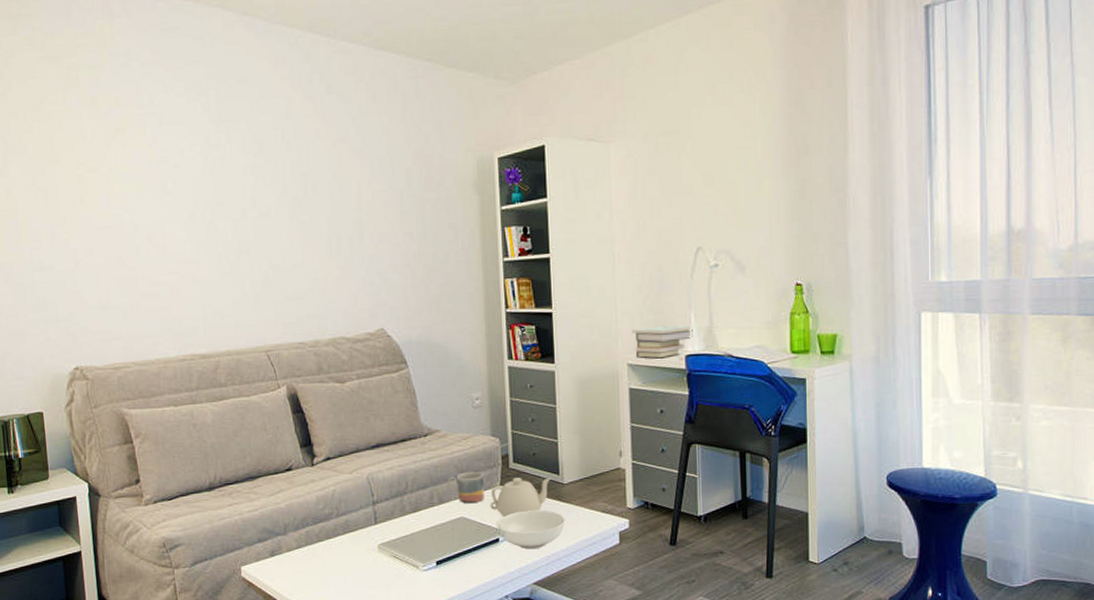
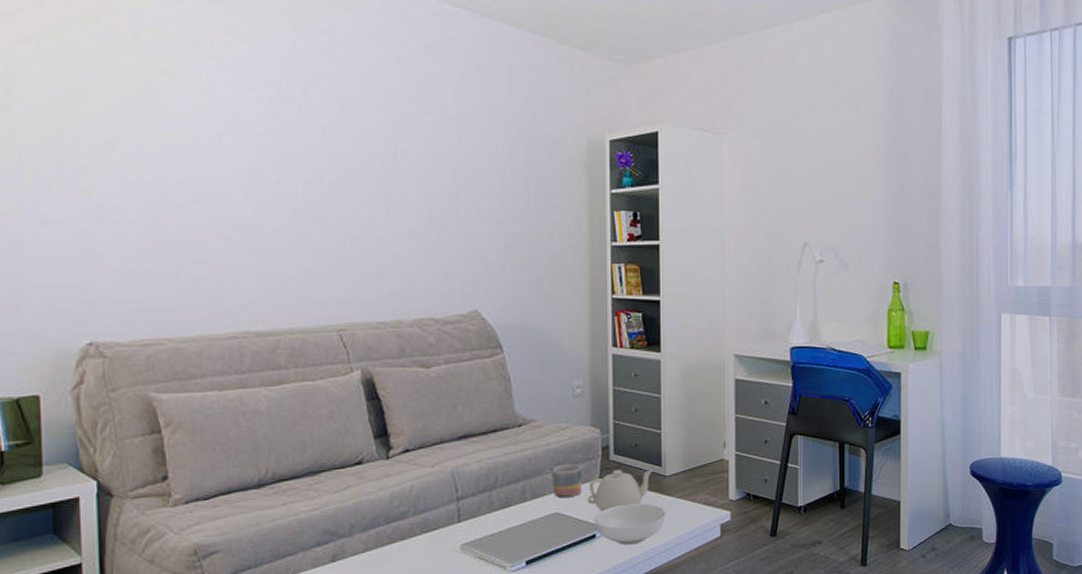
books: present [632,325,693,359] -> none [739,317,798,350]

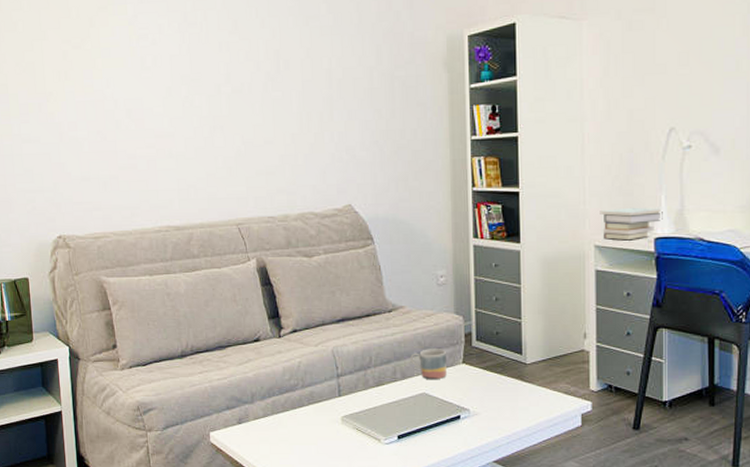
teapot: present [587,469,654,511] -> none [452,356,515,394]
bowl: present [593,503,667,545] -> none [458,389,527,428]
books: none [739,317,798,350] -> present [600,207,663,241]

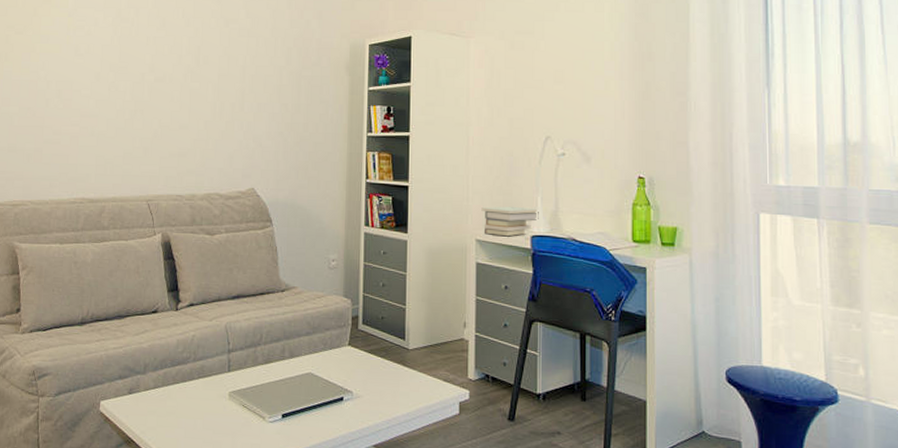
mug: present [410,349,447,379] -> none [299,329,333,360]

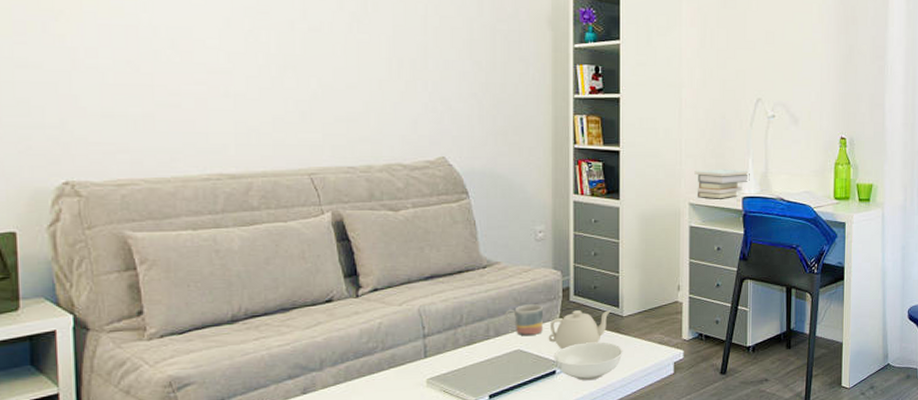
mug: none [299,329,333,360] -> present [505,304,543,335]
teapot: none [337,339,398,376] -> present [548,310,612,349]
bowl: none [342,372,408,412] -> present [553,342,623,381]

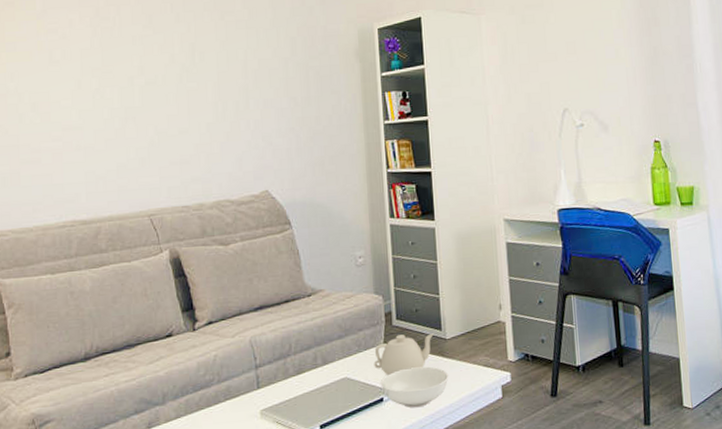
mug: present [505,304,543,335] -> none [331,330,368,363]
books: present [694,169,750,199] -> none [506,181,564,214]

